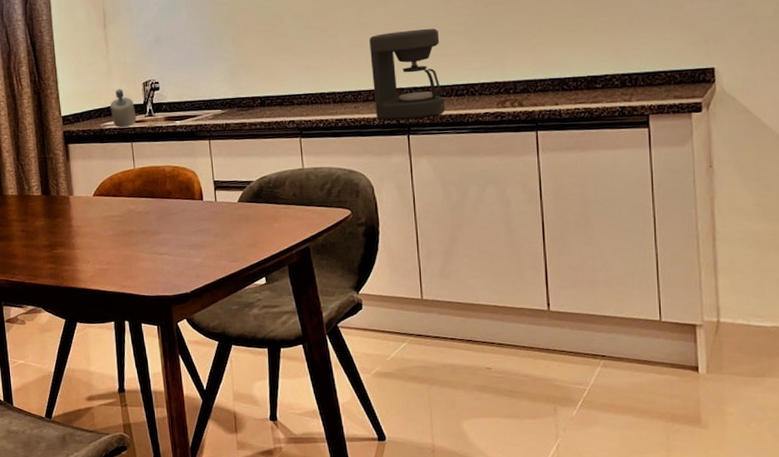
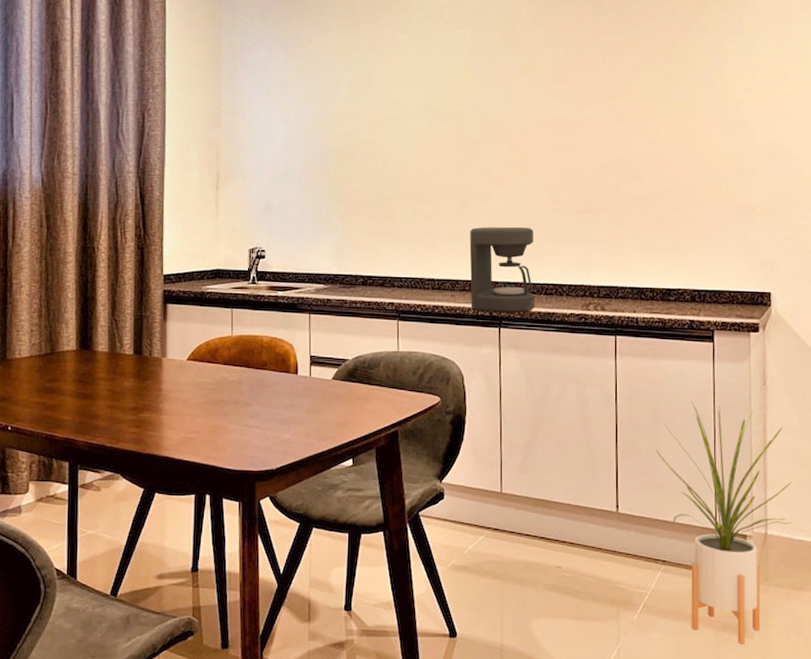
soap dispenser: present [110,89,137,128] -> none [213,253,240,293]
house plant: none [587,190,750,434] -> present [655,400,793,644]

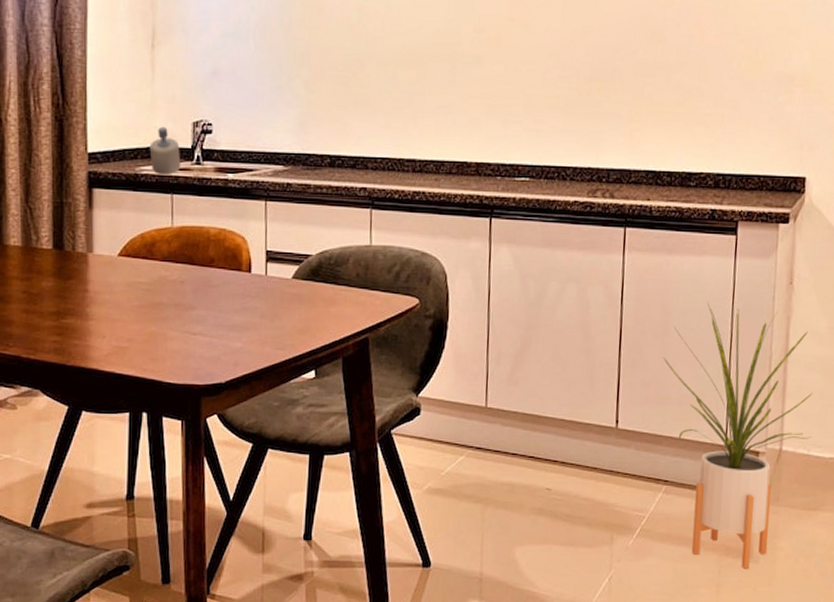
soap dispenser: none [213,253,240,293] -> present [149,126,181,176]
coffee maker: present [469,226,535,313] -> none [458,97,535,201]

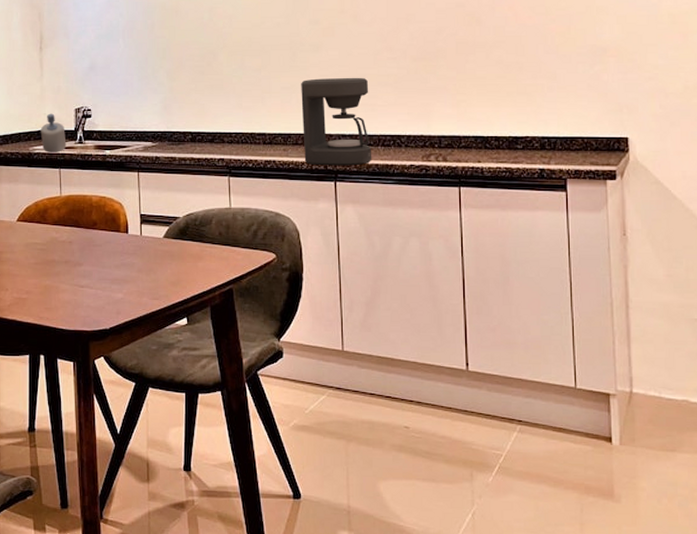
coffee maker: none [458,97,535,201] -> present [301,77,372,166]
house plant: present [663,301,813,569] -> none [506,253,661,508]

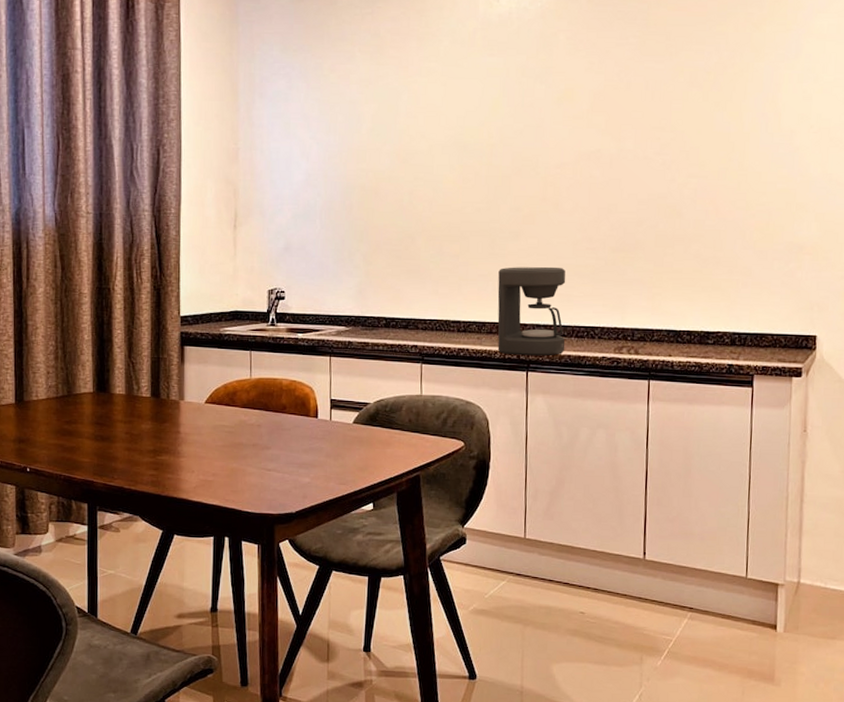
soap dispenser: present [40,113,67,154] -> none [231,294,258,335]

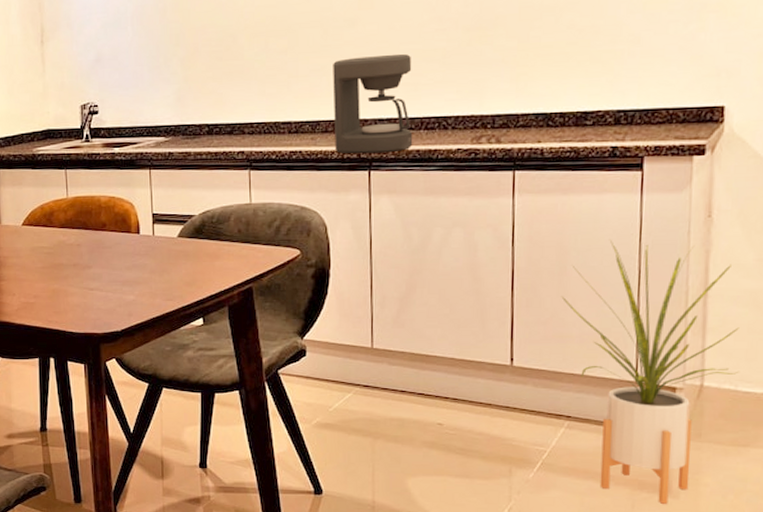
house plant: none [686,447,828,691] -> present [561,239,739,504]

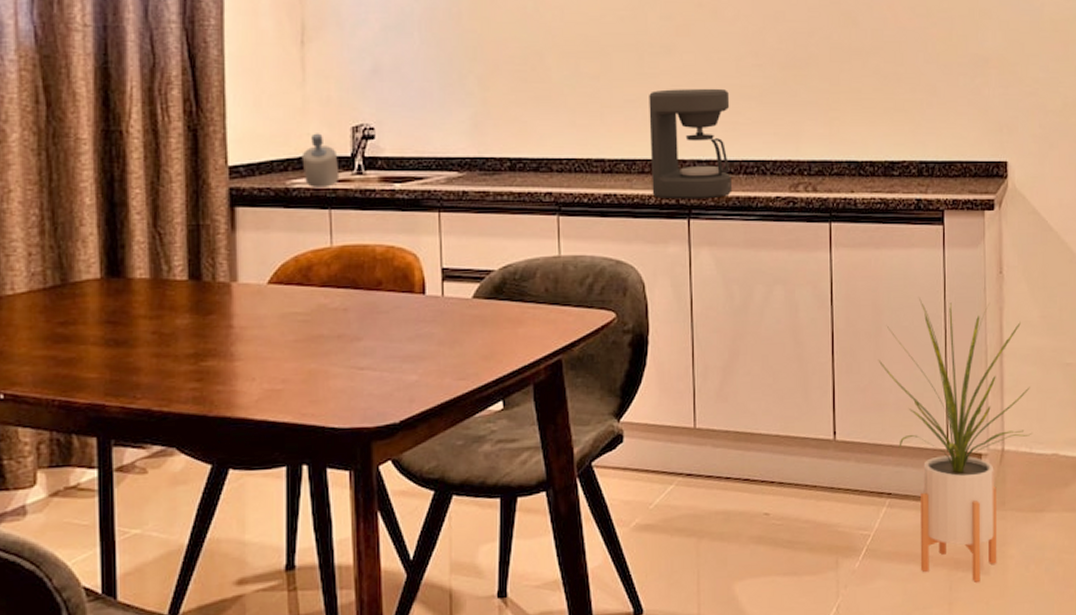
soap dispenser: none [44,111,72,154] -> present [302,133,340,189]

